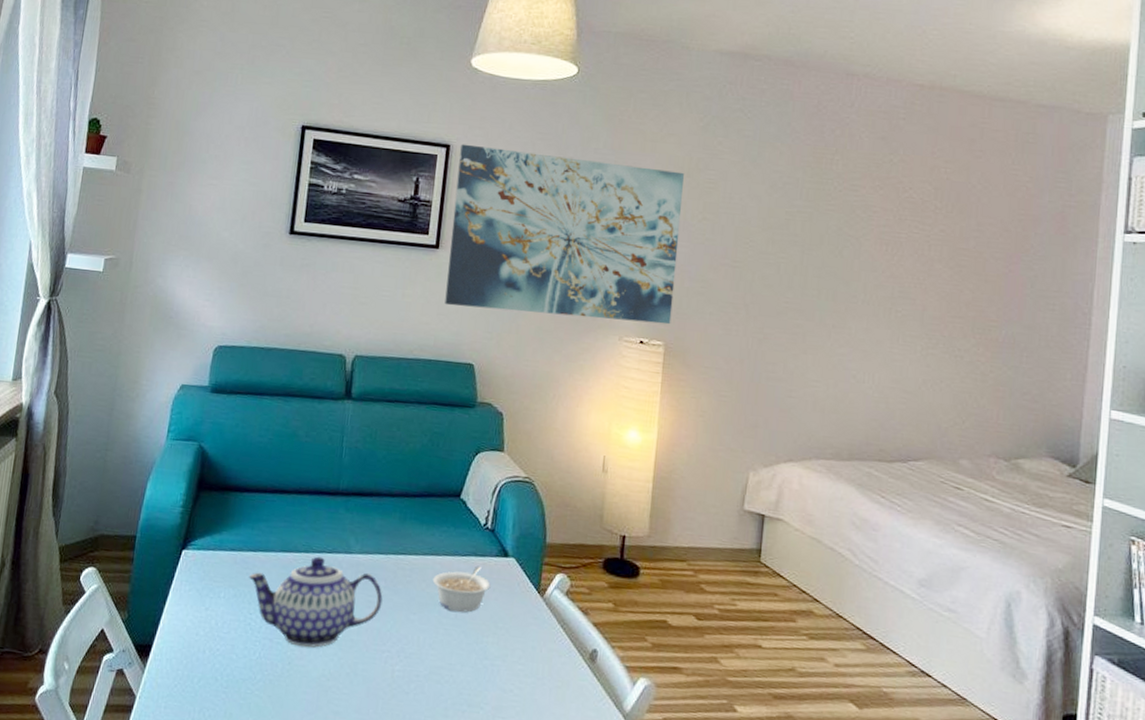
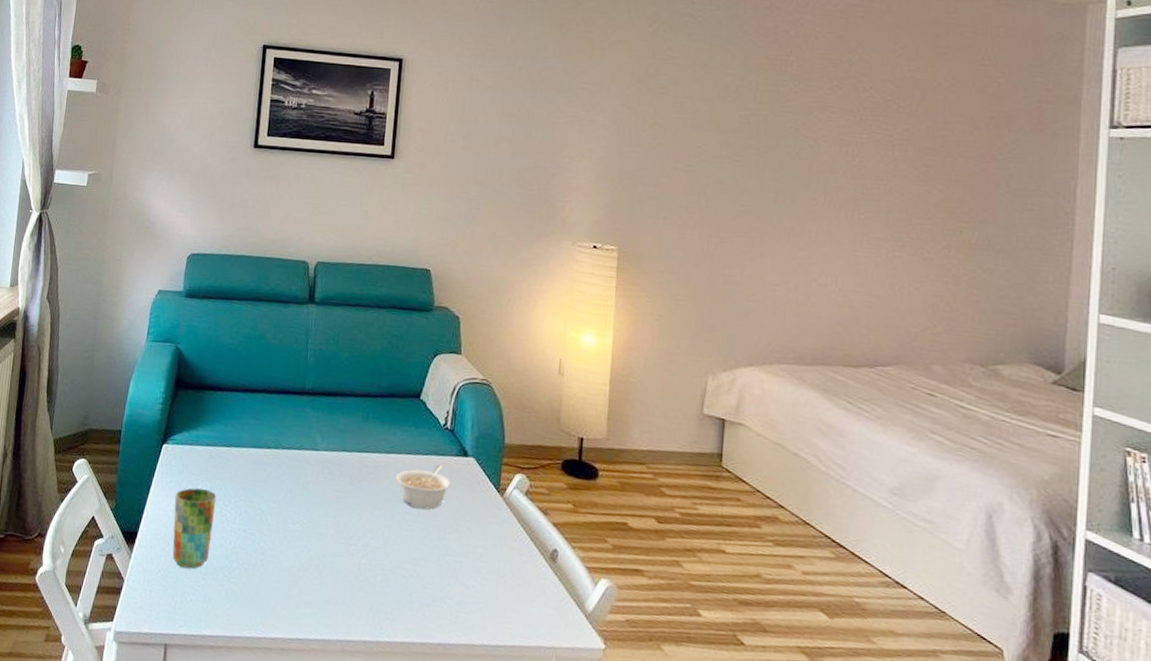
cup: none [190,596,241,683] -> present [172,488,217,569]
teapot: present [248,556,383,648] -> none [223,452,349,540]
wall art: present [445,144,684,325] -> none [401,57,634,230]

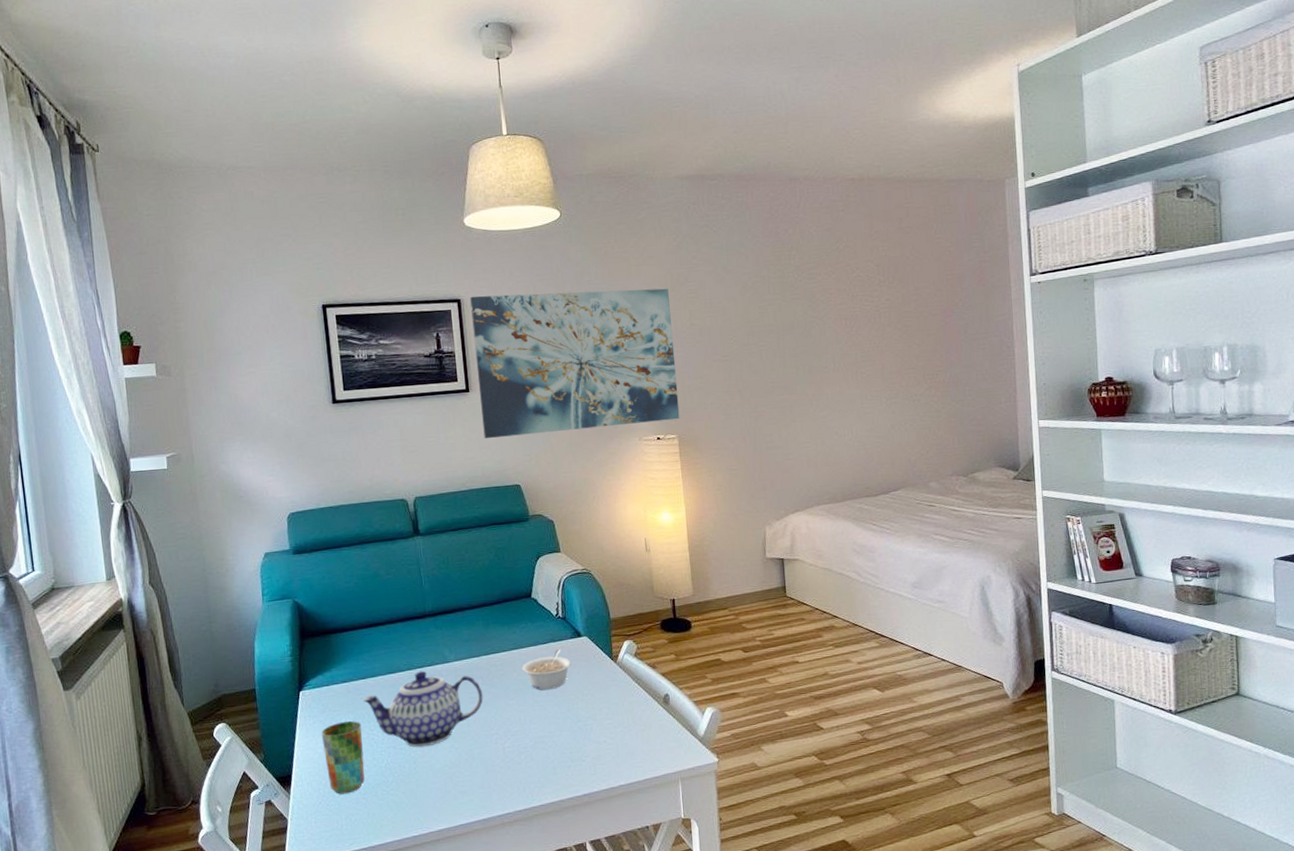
teapot: none [223,452,349,540] -> present [363,671,483,747]
wall art: none [401,57,634,230] -> present [470,288,680,439]

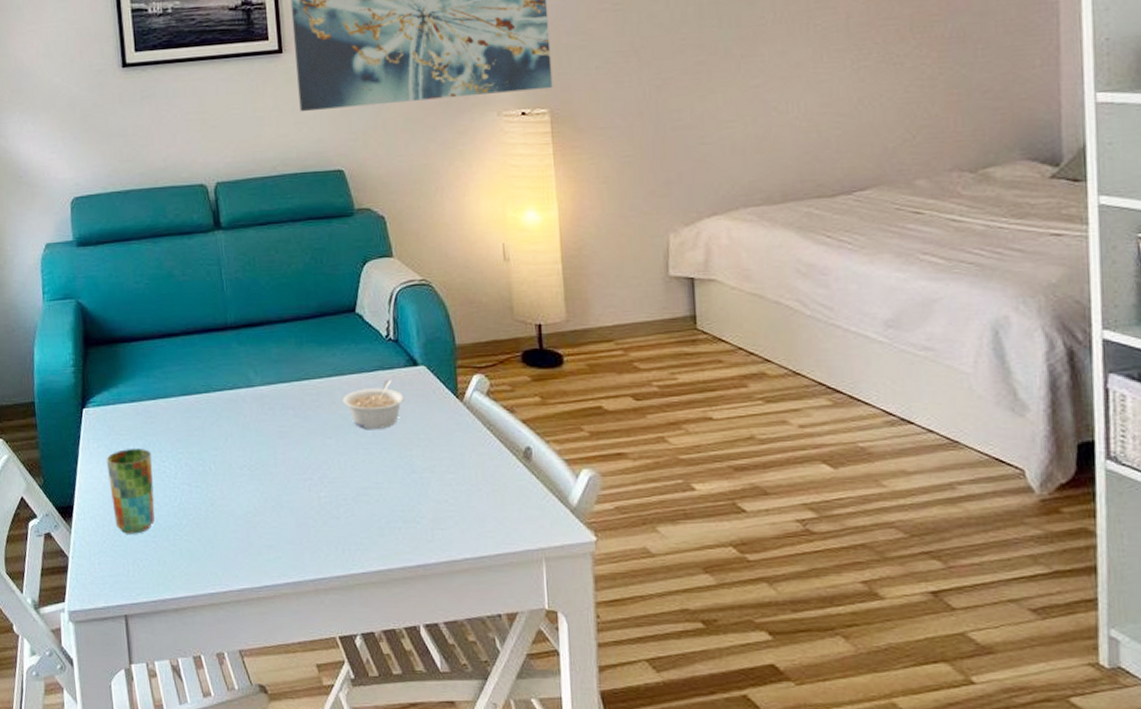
teapot: present [363,671,483,747] -> none [153,394,295,487]

